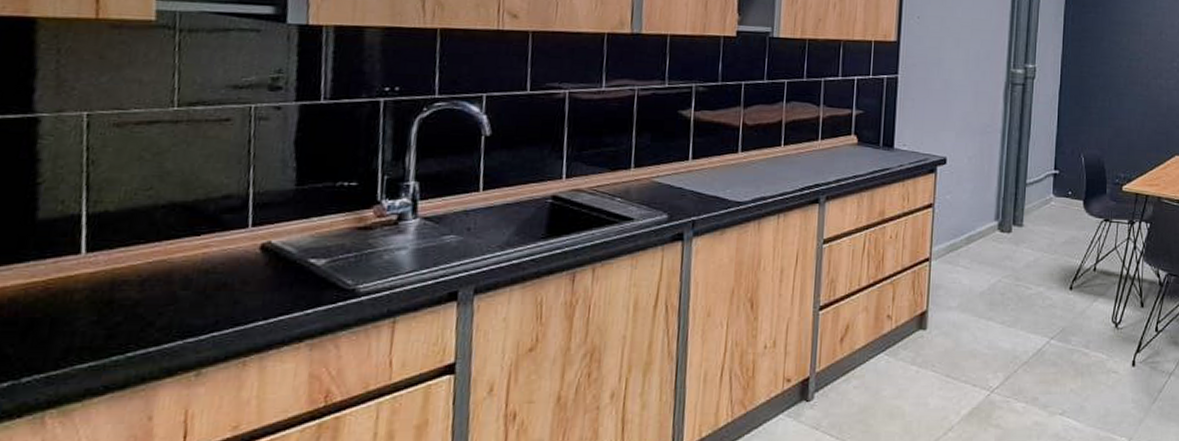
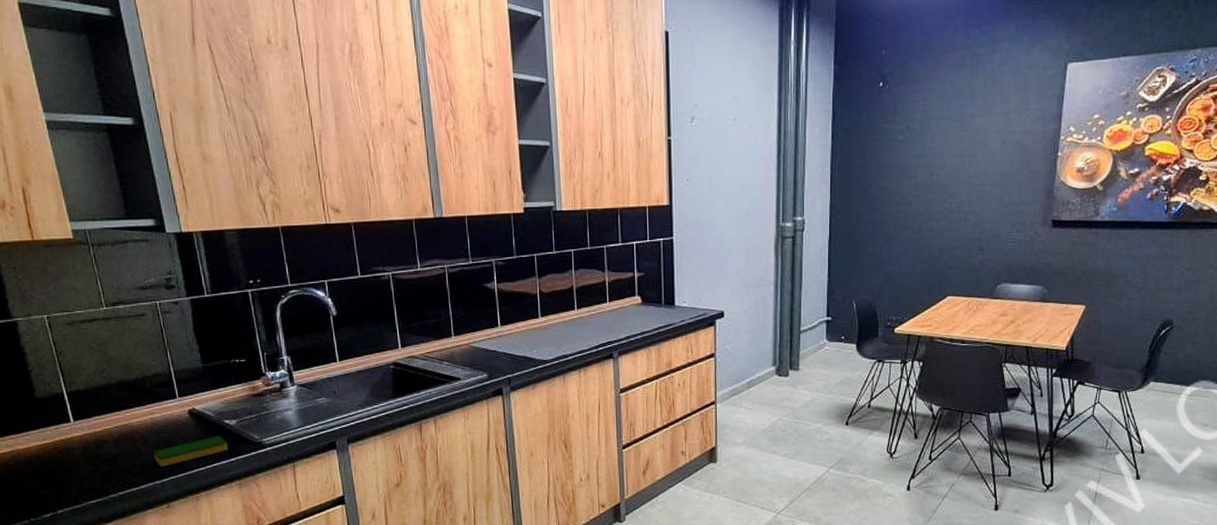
dish sponge: none [194,279,307,319] -> present [154,435,228,467]

